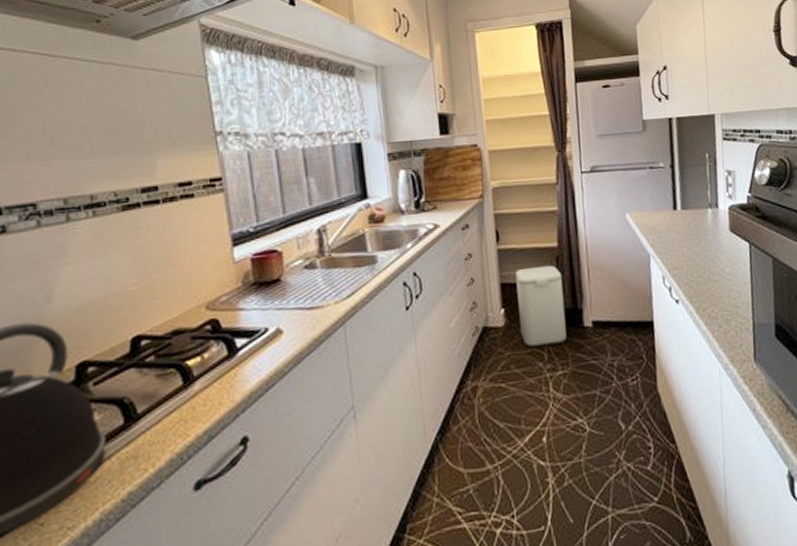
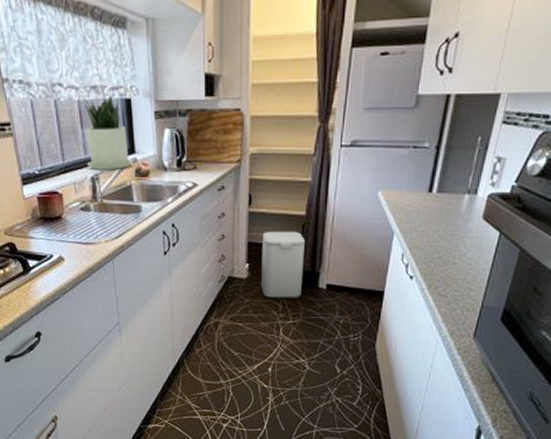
planter: none [308,142,366,221] -> present [83,97,133,171]

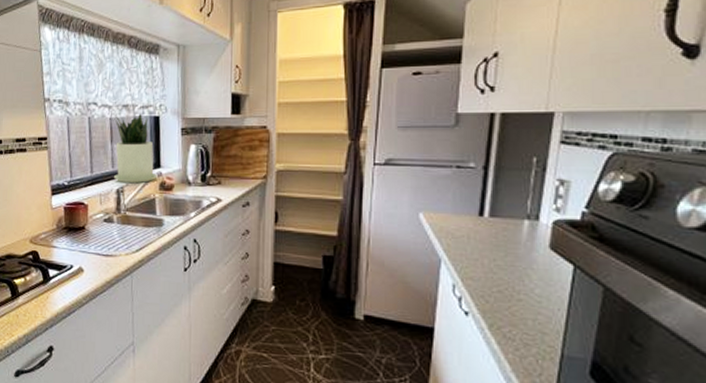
pedal bin: present [261,231,306,300] -> none [289,251,338,331]

